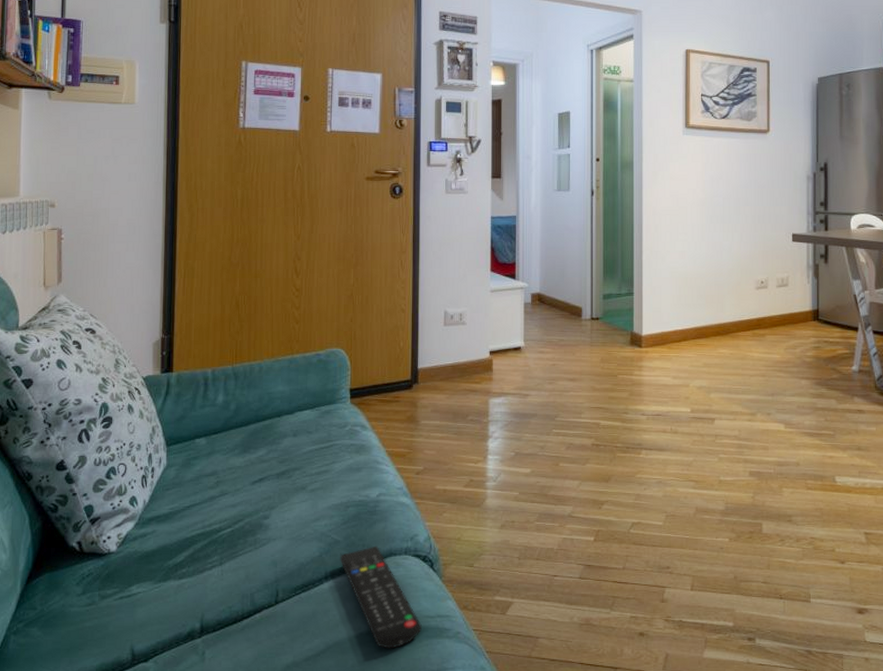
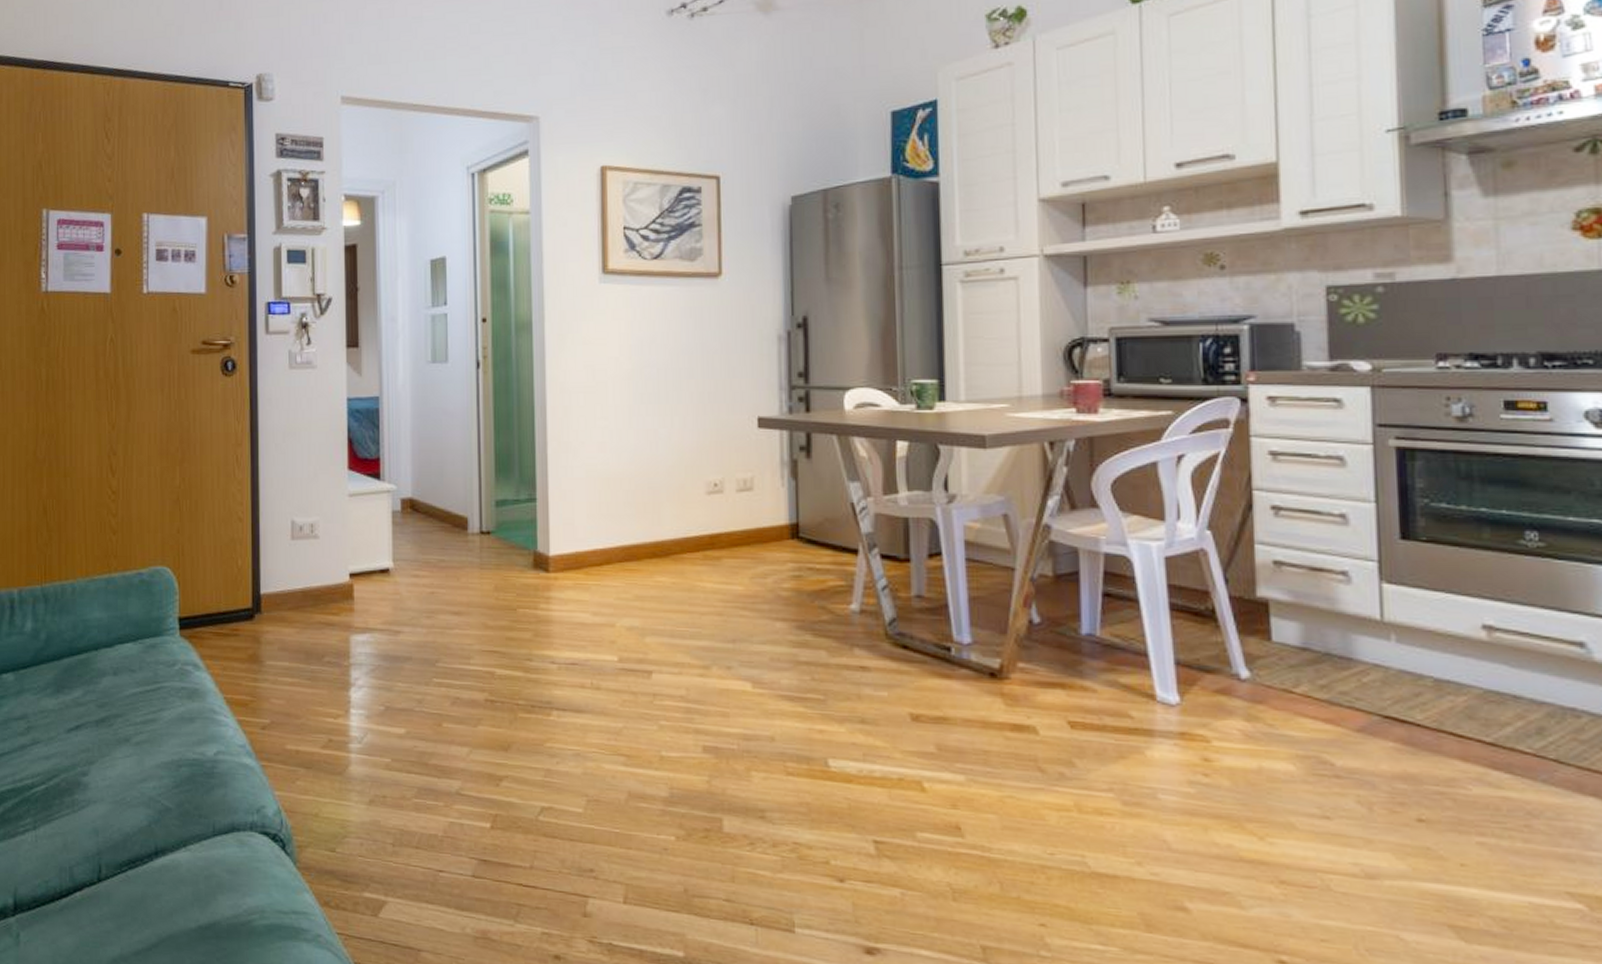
remote control: present [340,545,422,649] -> none [172,817,273,949]

